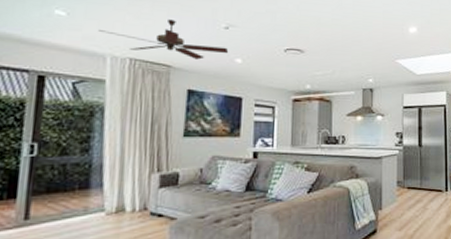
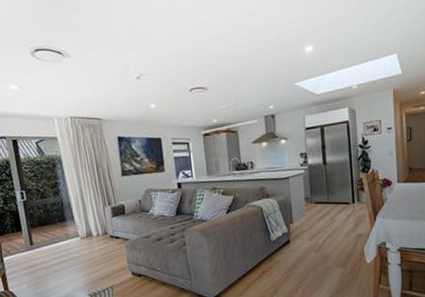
ceiling fan: present [98,19,229,60] -> none [43,78,144,110]

